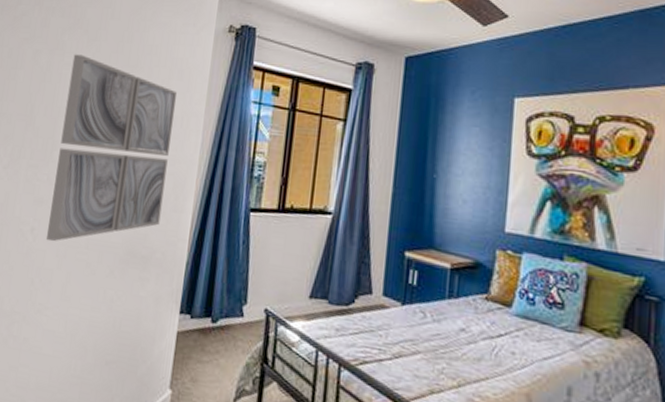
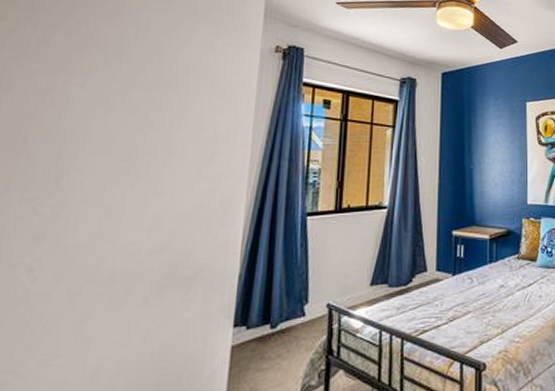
wall art: present [45,54,177,242] -> none [50,74,220,281]

